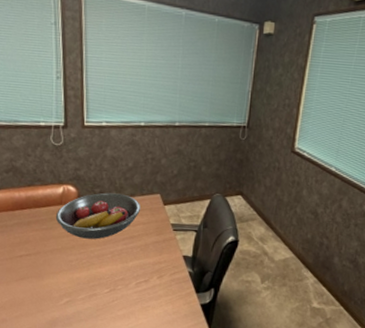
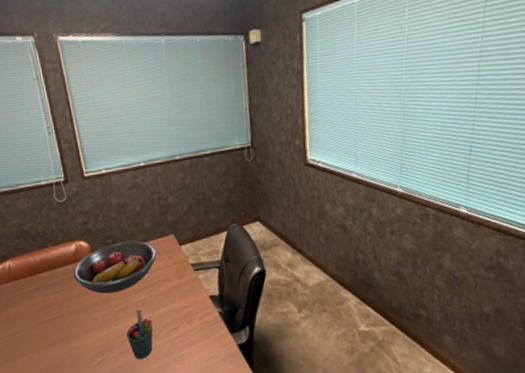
pen holder: none [97,258,124,306] -> present [126,308,153,360]

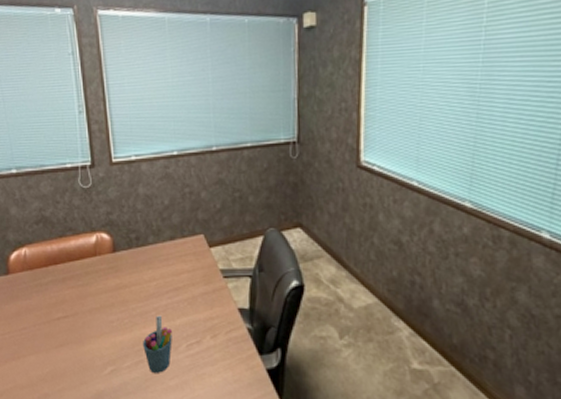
fruit bowl: present [73,240,157,294] -> none [91,238,184,294]

